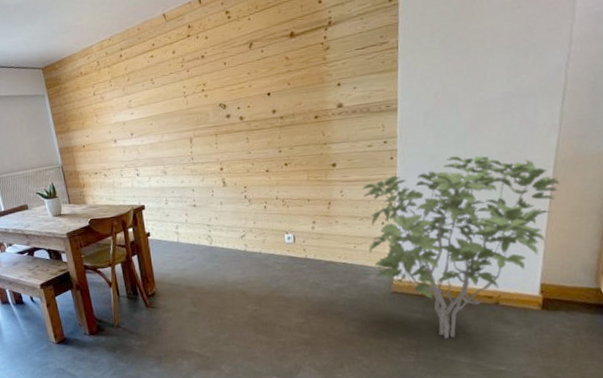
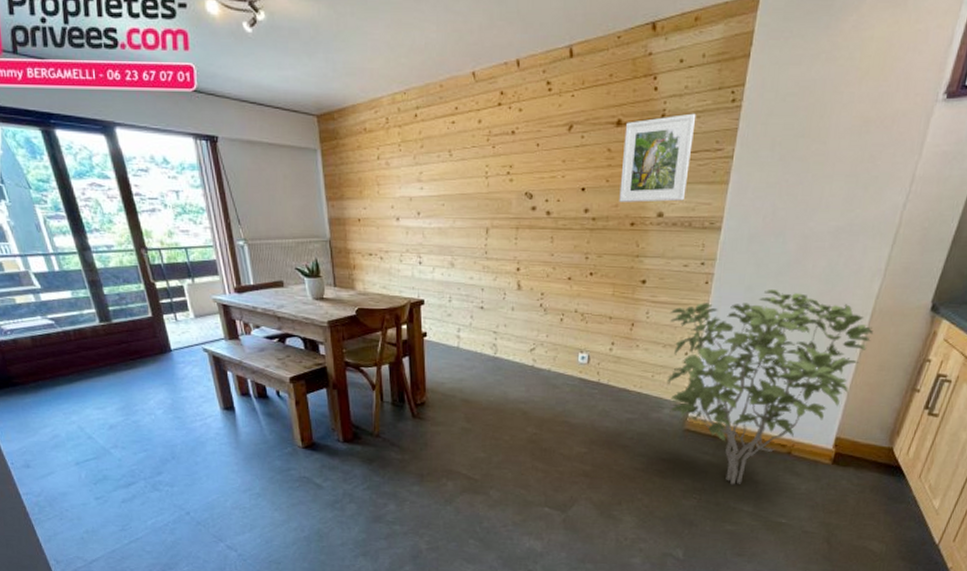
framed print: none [298,16,360,100] -> present [619,113,696,202]

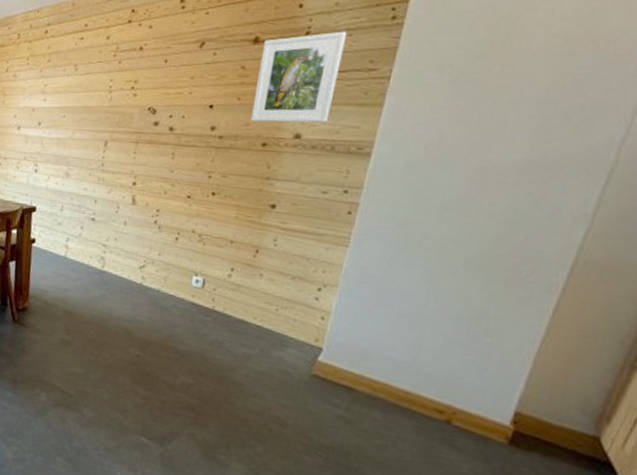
shrub: present [667,290,873,485] -> none [293,226,574,449]

